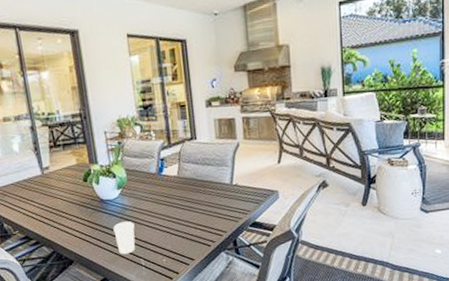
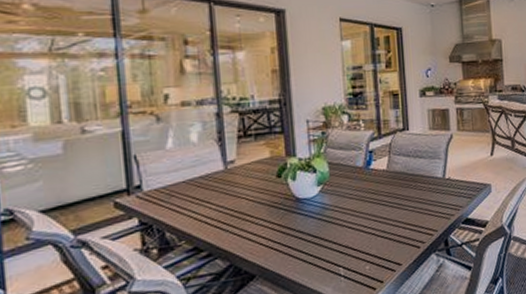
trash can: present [113,221,135,255] -> none [308,223,335,264]

